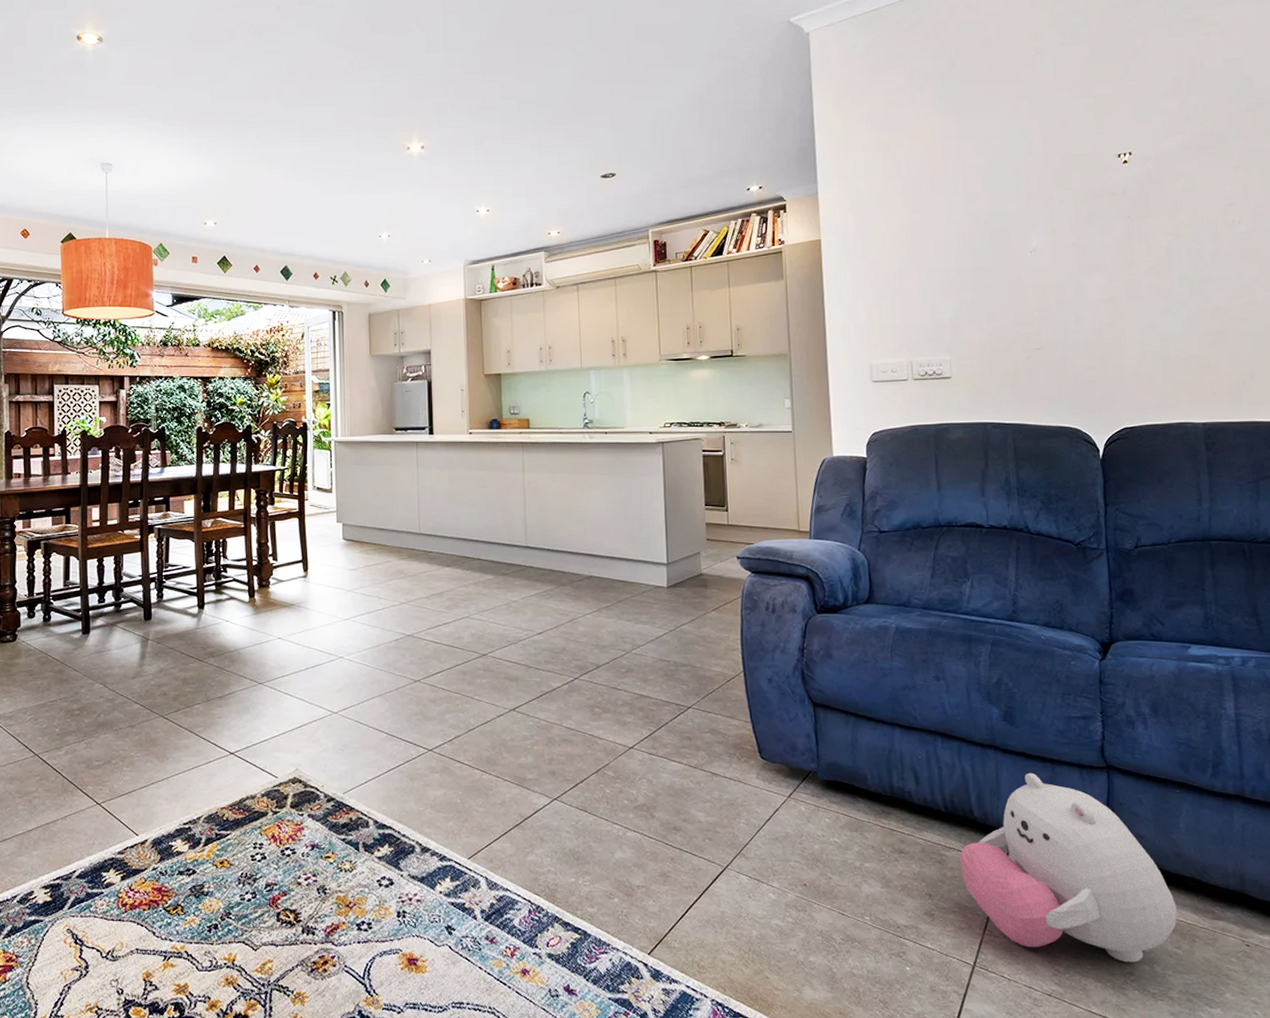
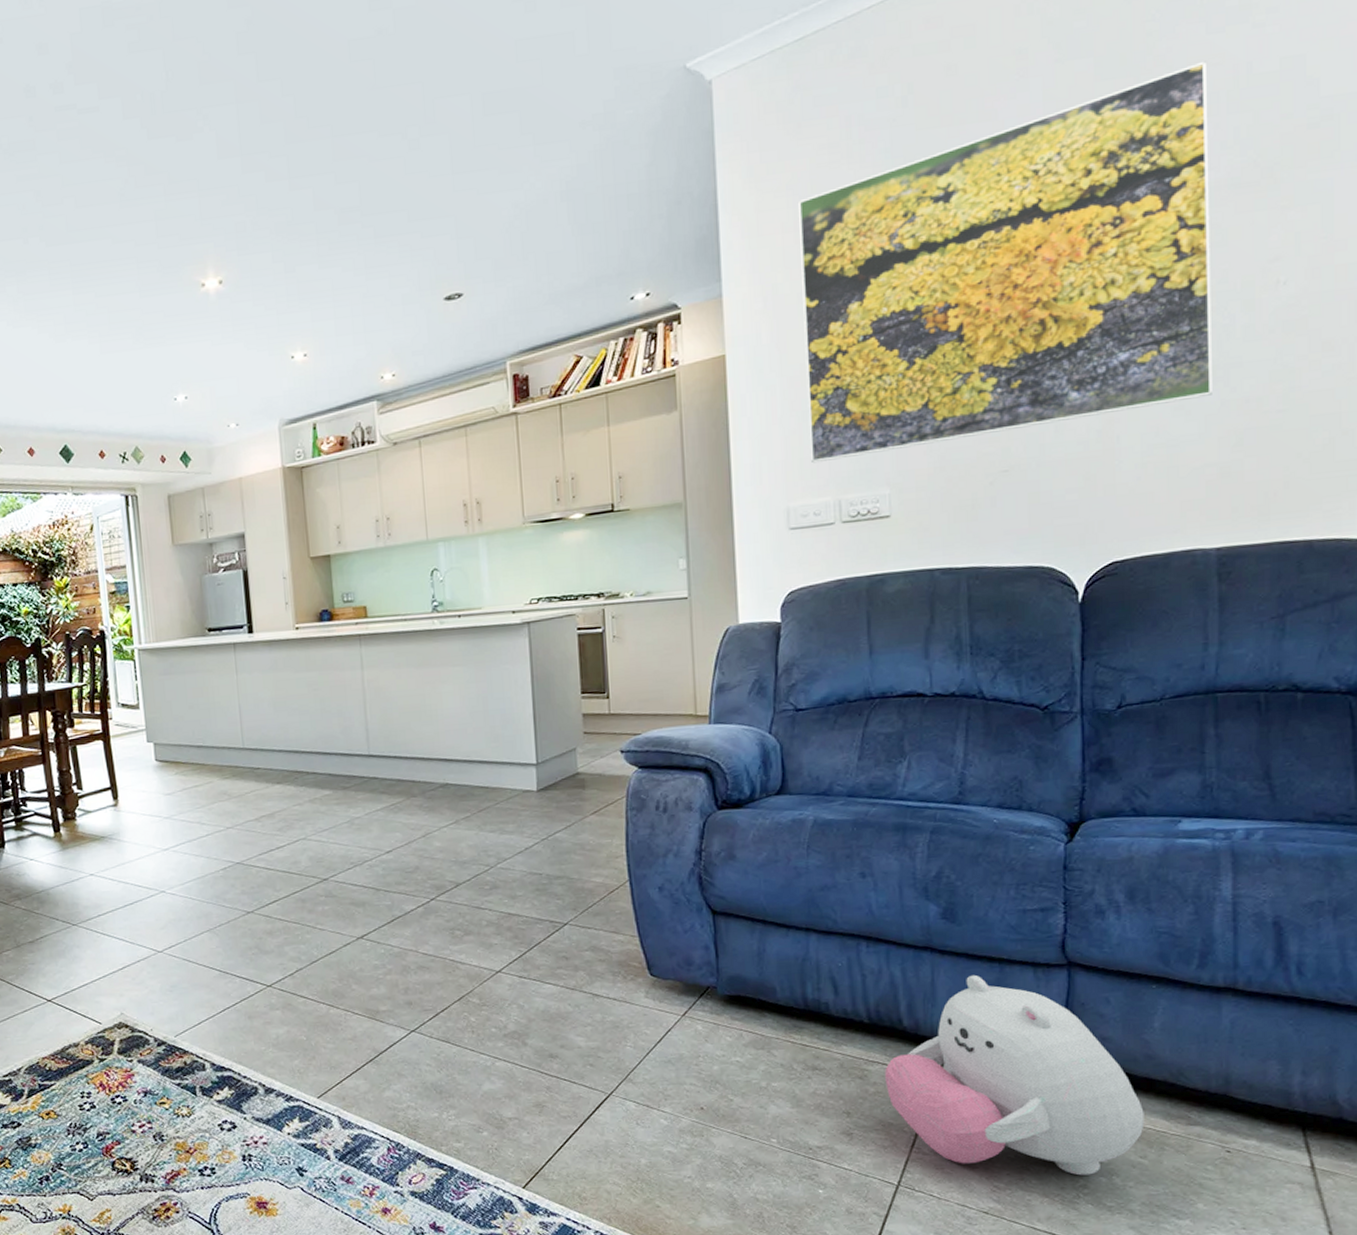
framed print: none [875,55,1192,331] -> present [799,61,1212,464]

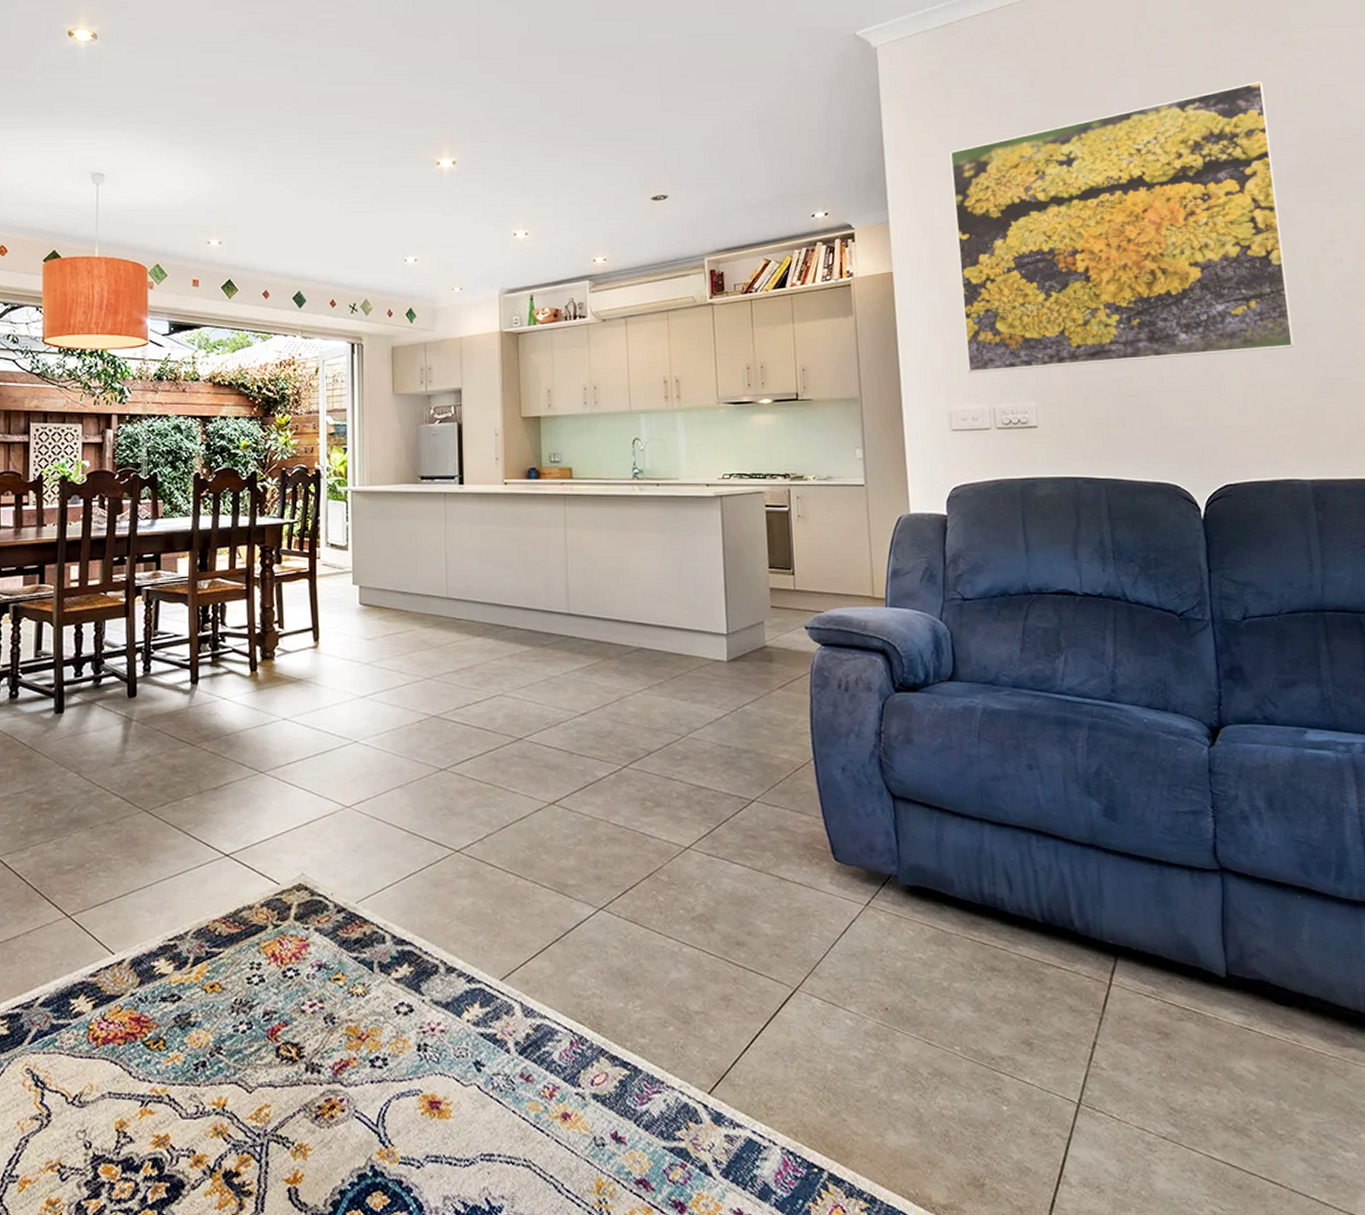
plush toy: present [885,974,1144,1176] -> none [1060,876,1304,1099]

